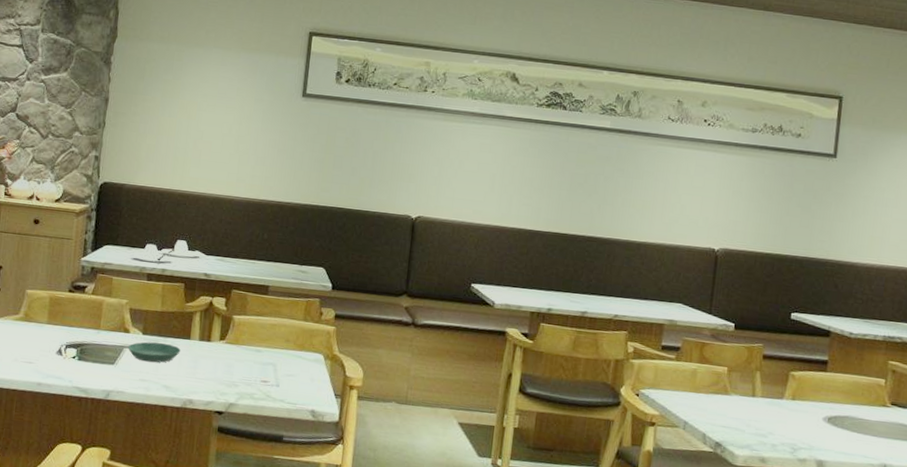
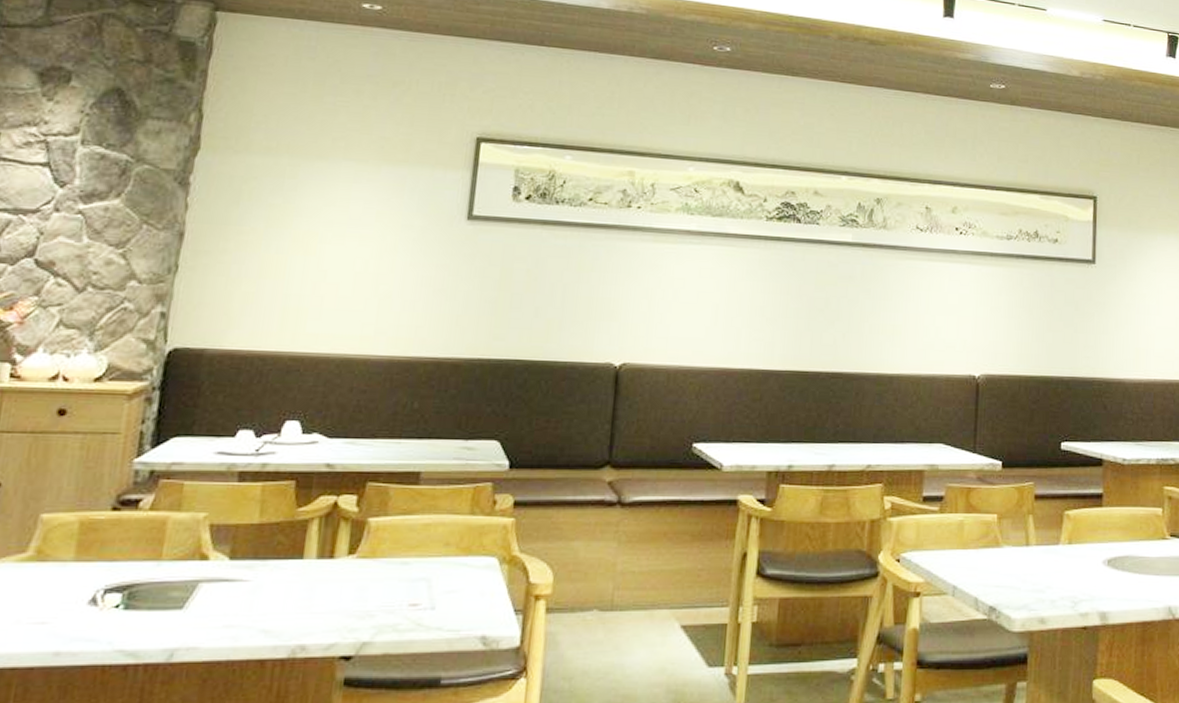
saucer: present [127,341,181,363] -> none [204,568,289,599]

